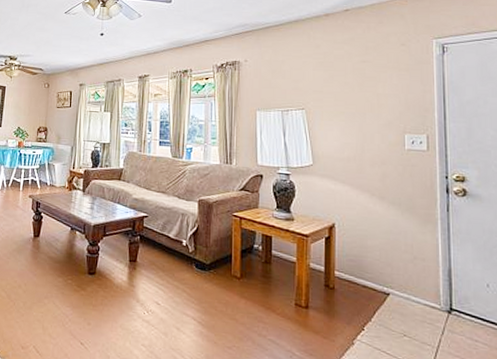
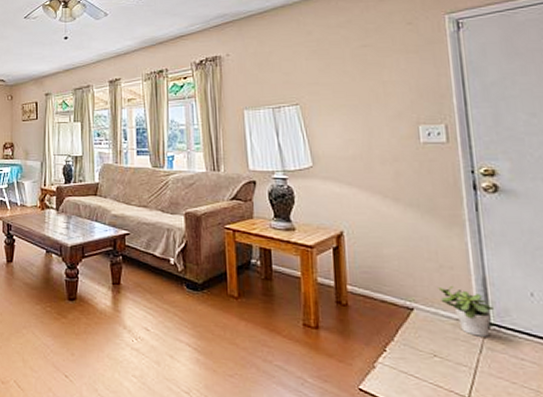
potted plant: none [411,274,456,321] -> present [438,285,493,337]

